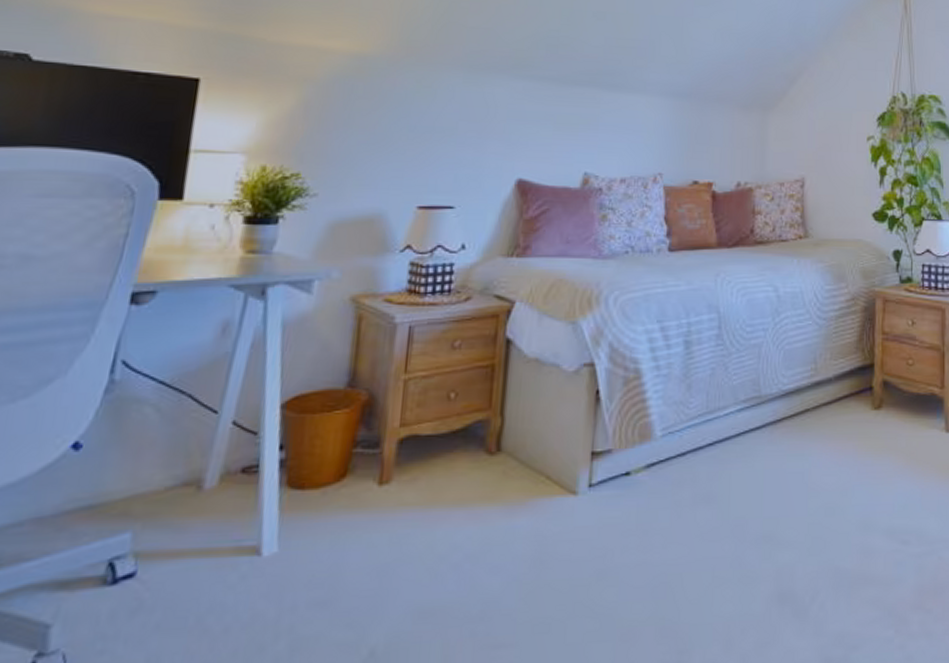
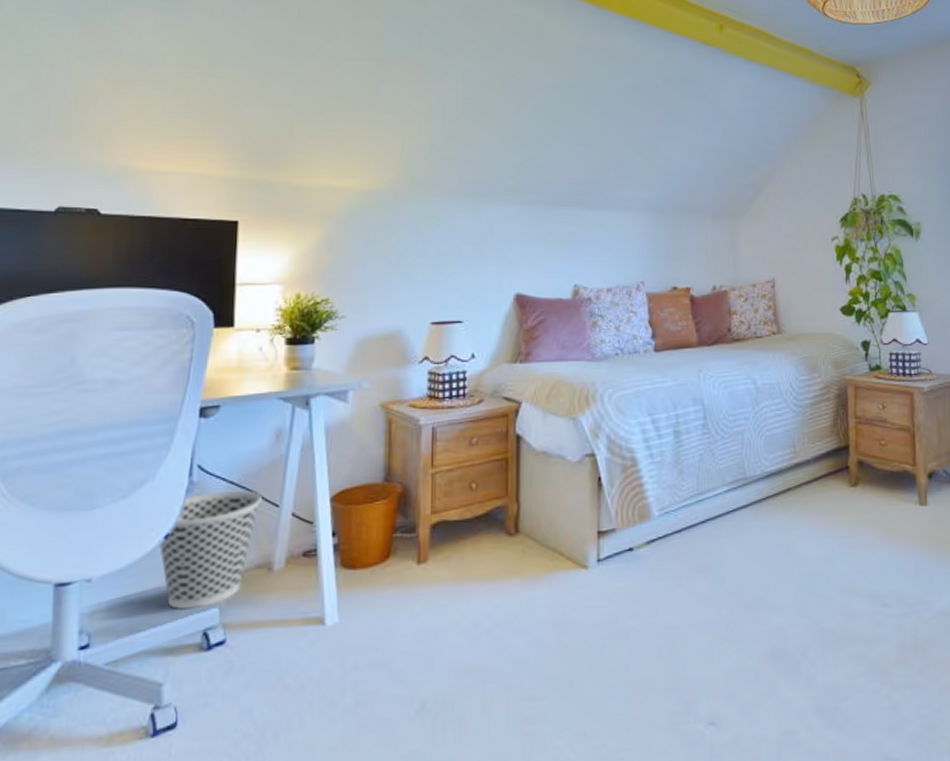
wastebasket: none [63,392,198,535] -> present [158,490,262,610]

